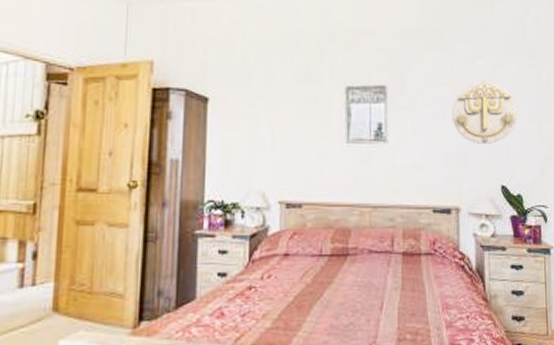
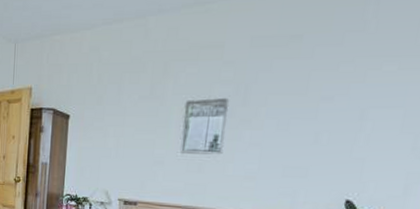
wall decoration: present [451,80,518,145] -> none [297,88,388,158]

